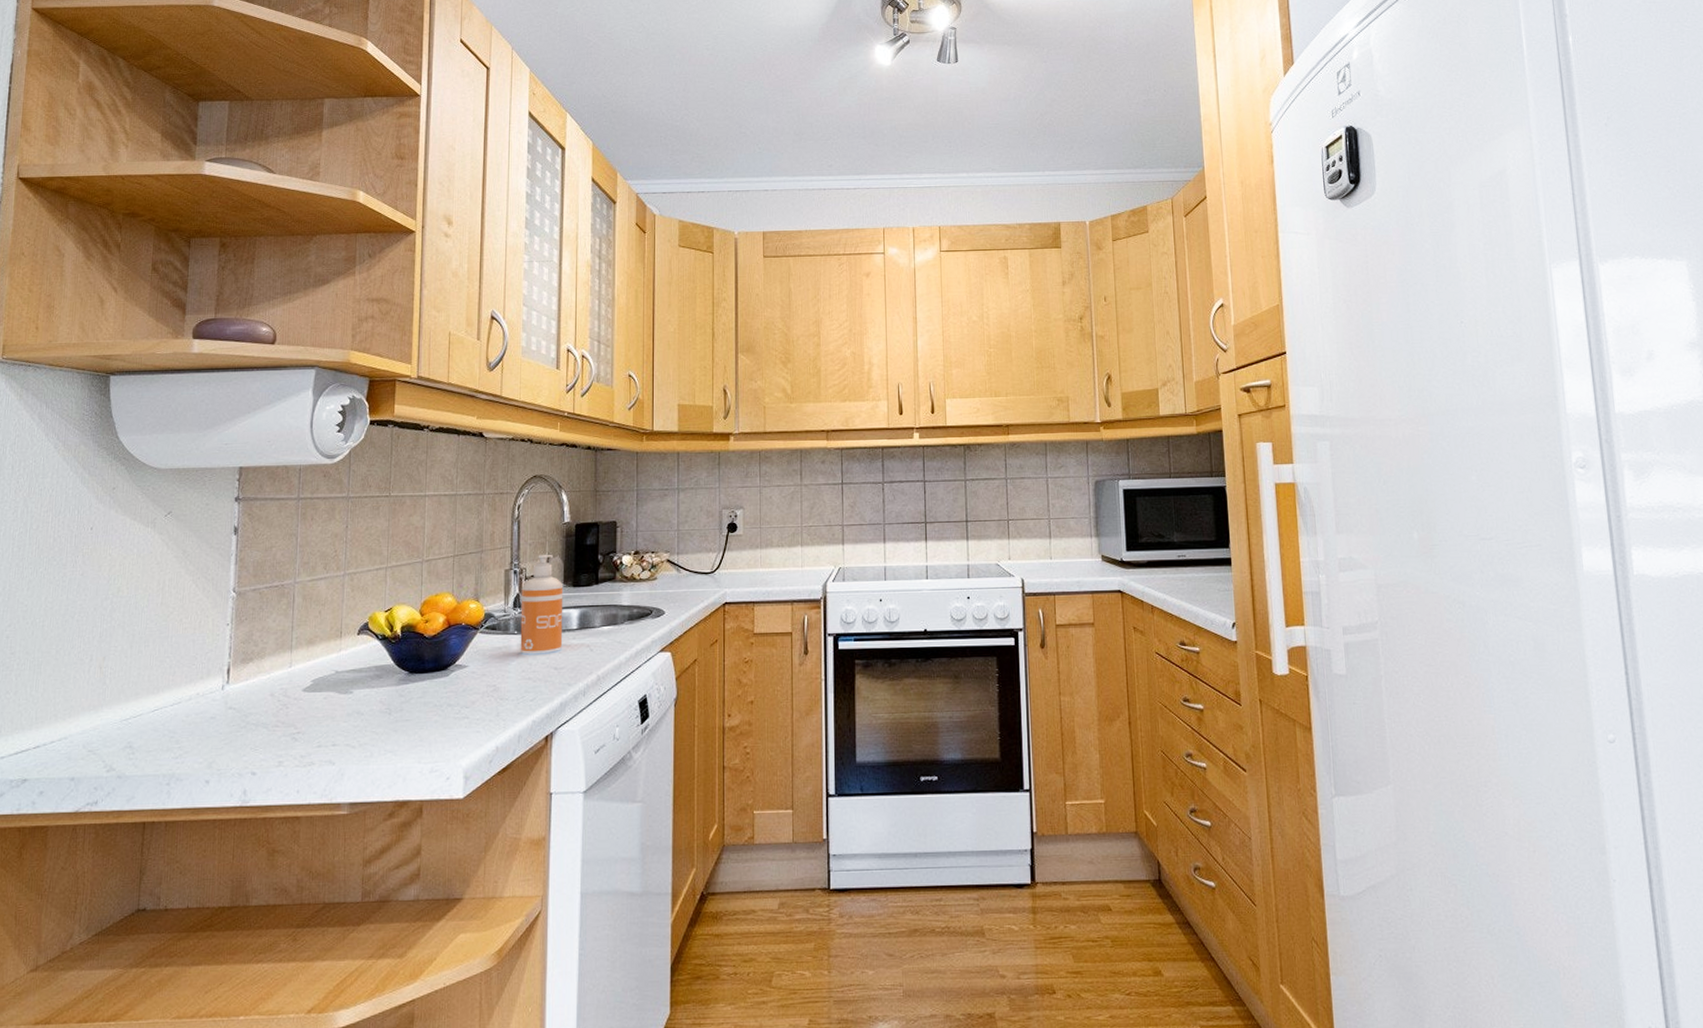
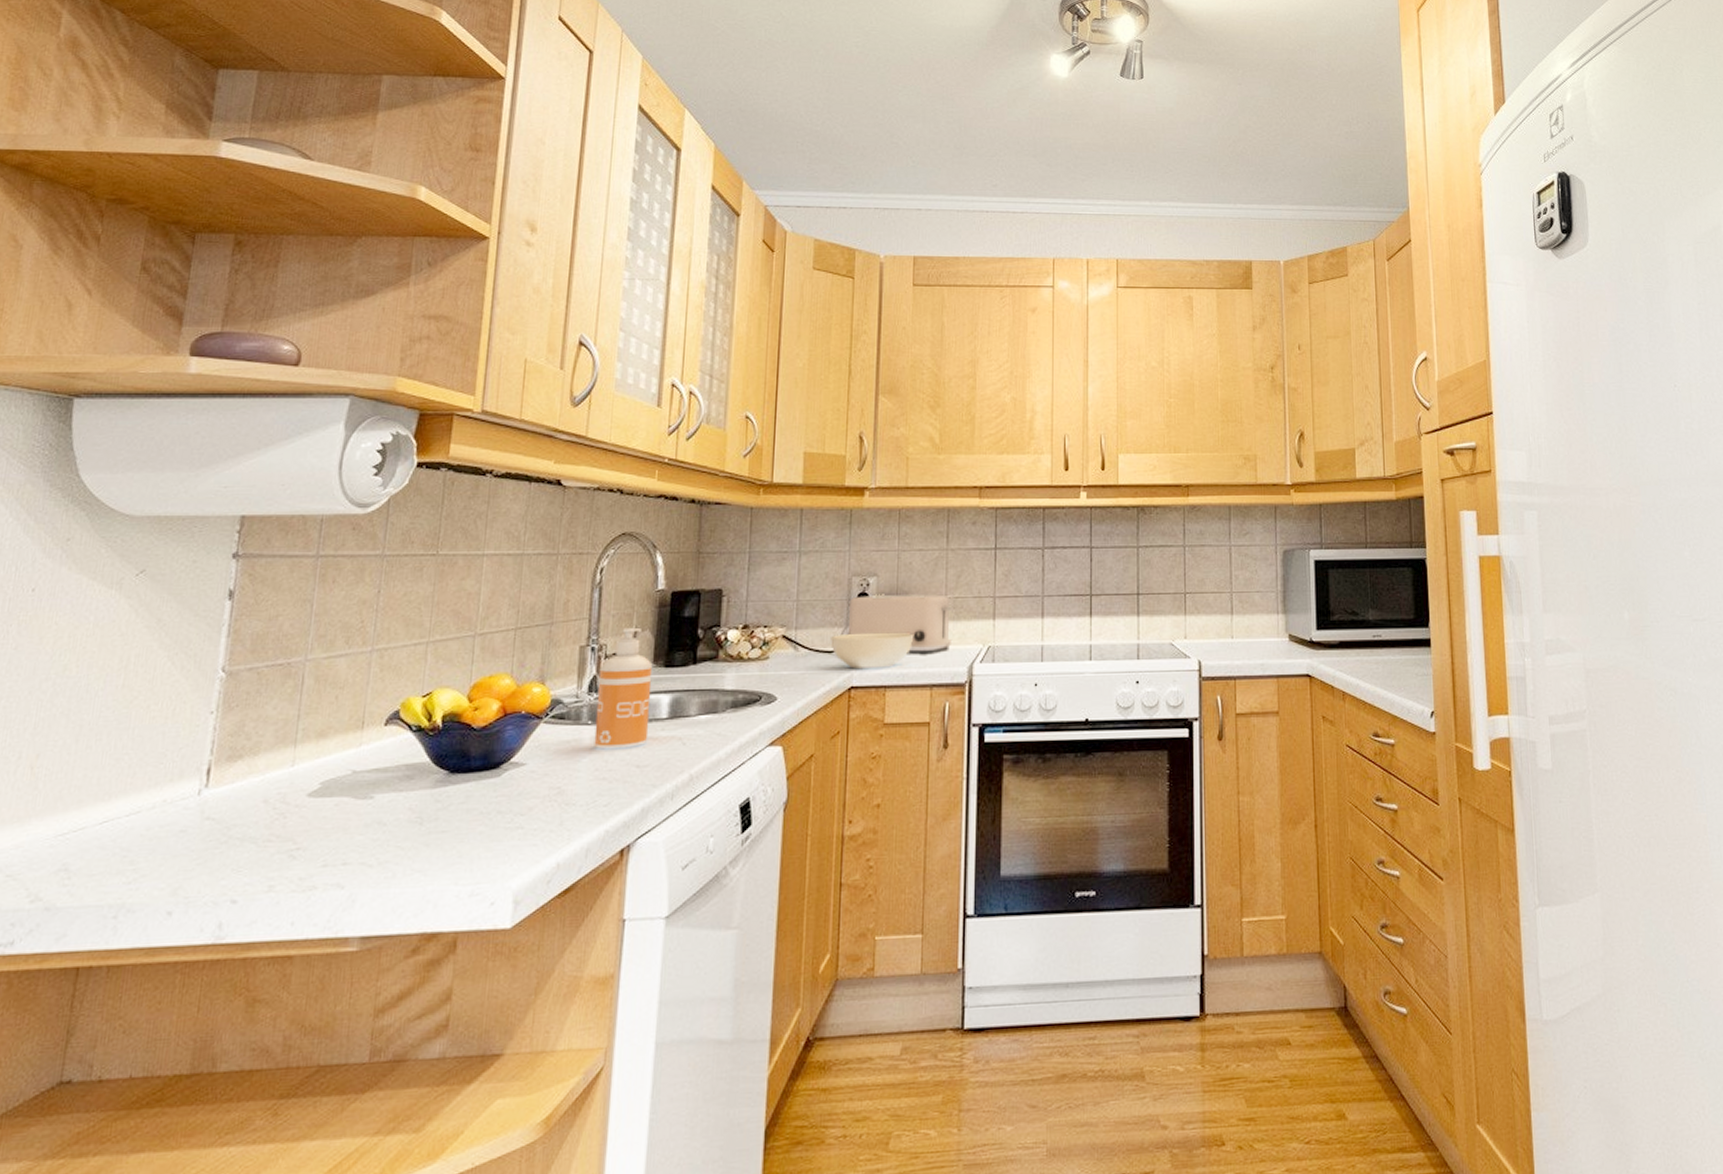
bowl: none [707,556,776,587] -> present [831,632,914,669]
toaster: none [720,524,807,577] -> present [847,595,952,656]

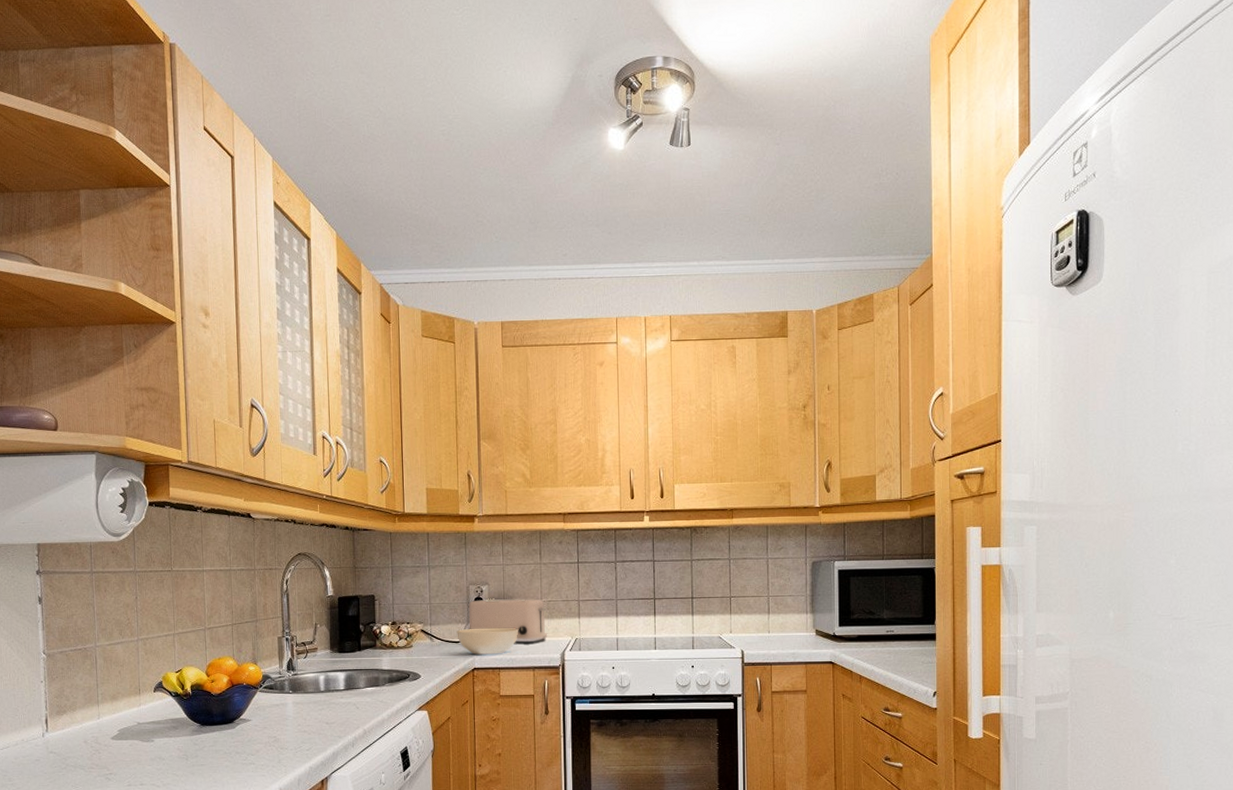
soap dispenser: present [594,627,653,750] -> none [293,623,332,711]

